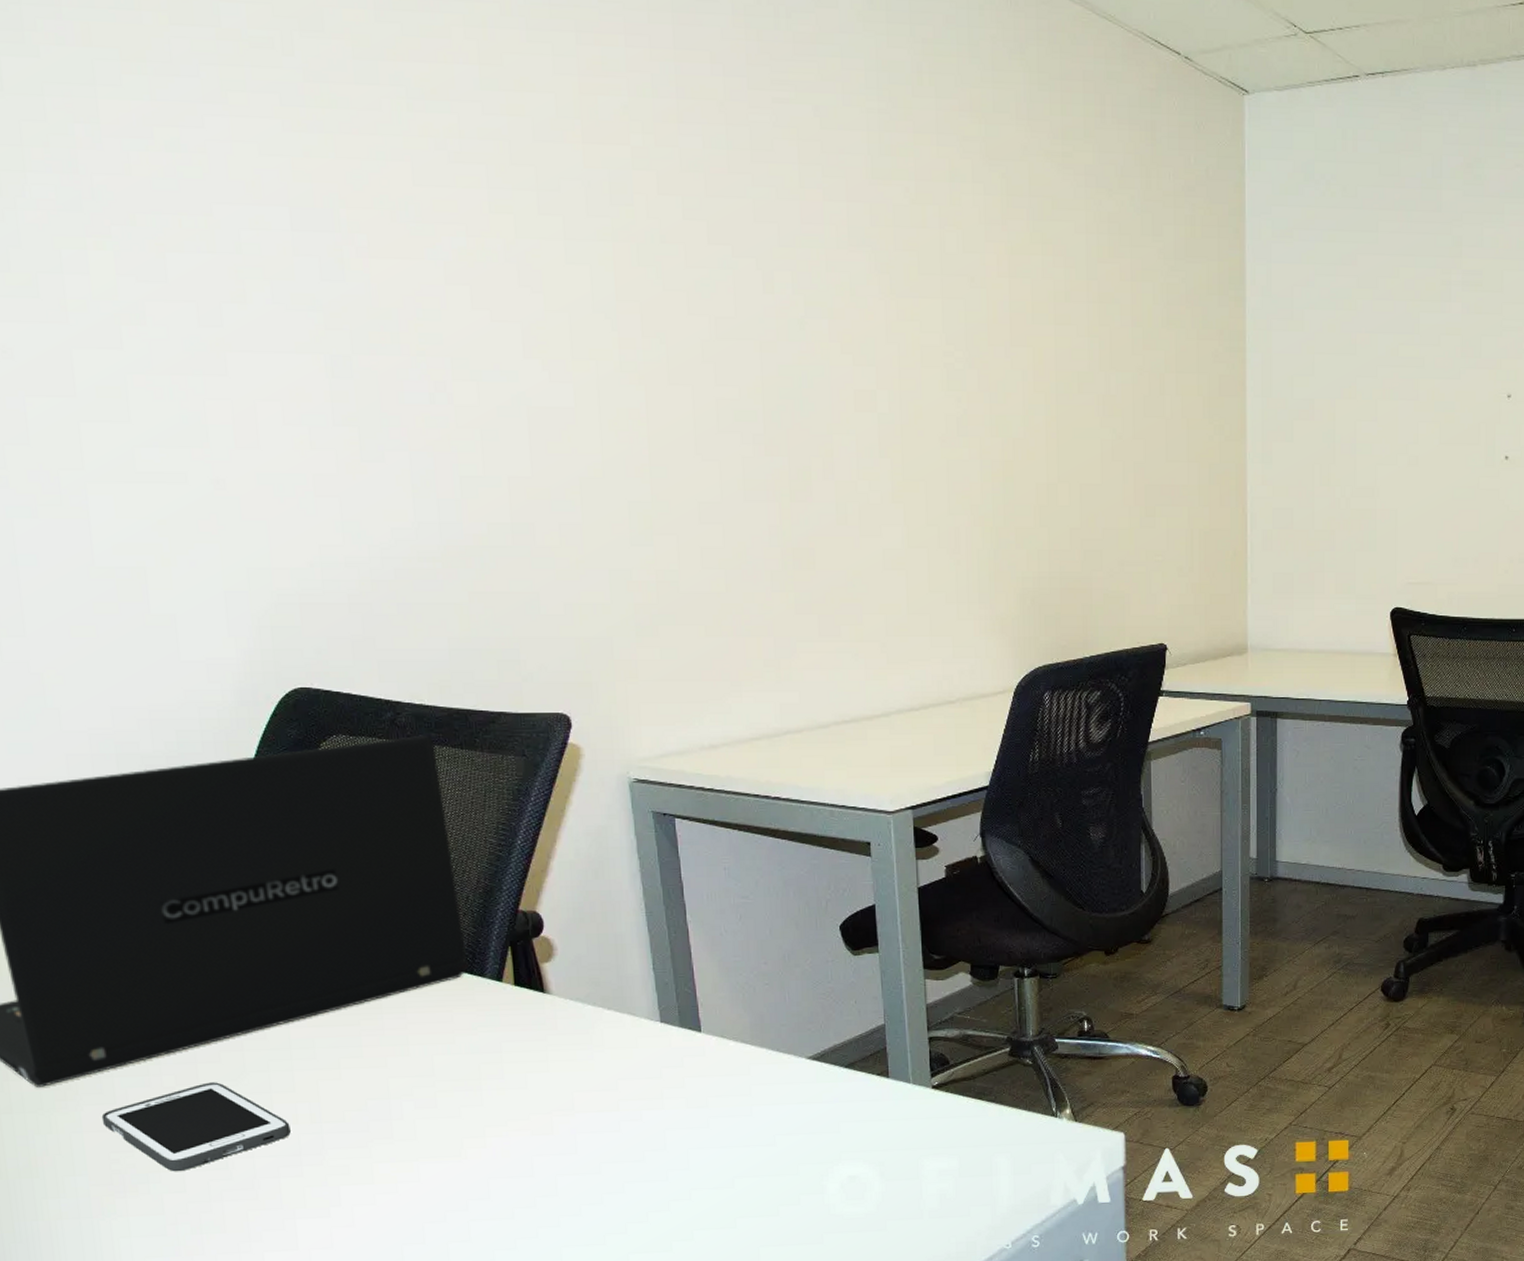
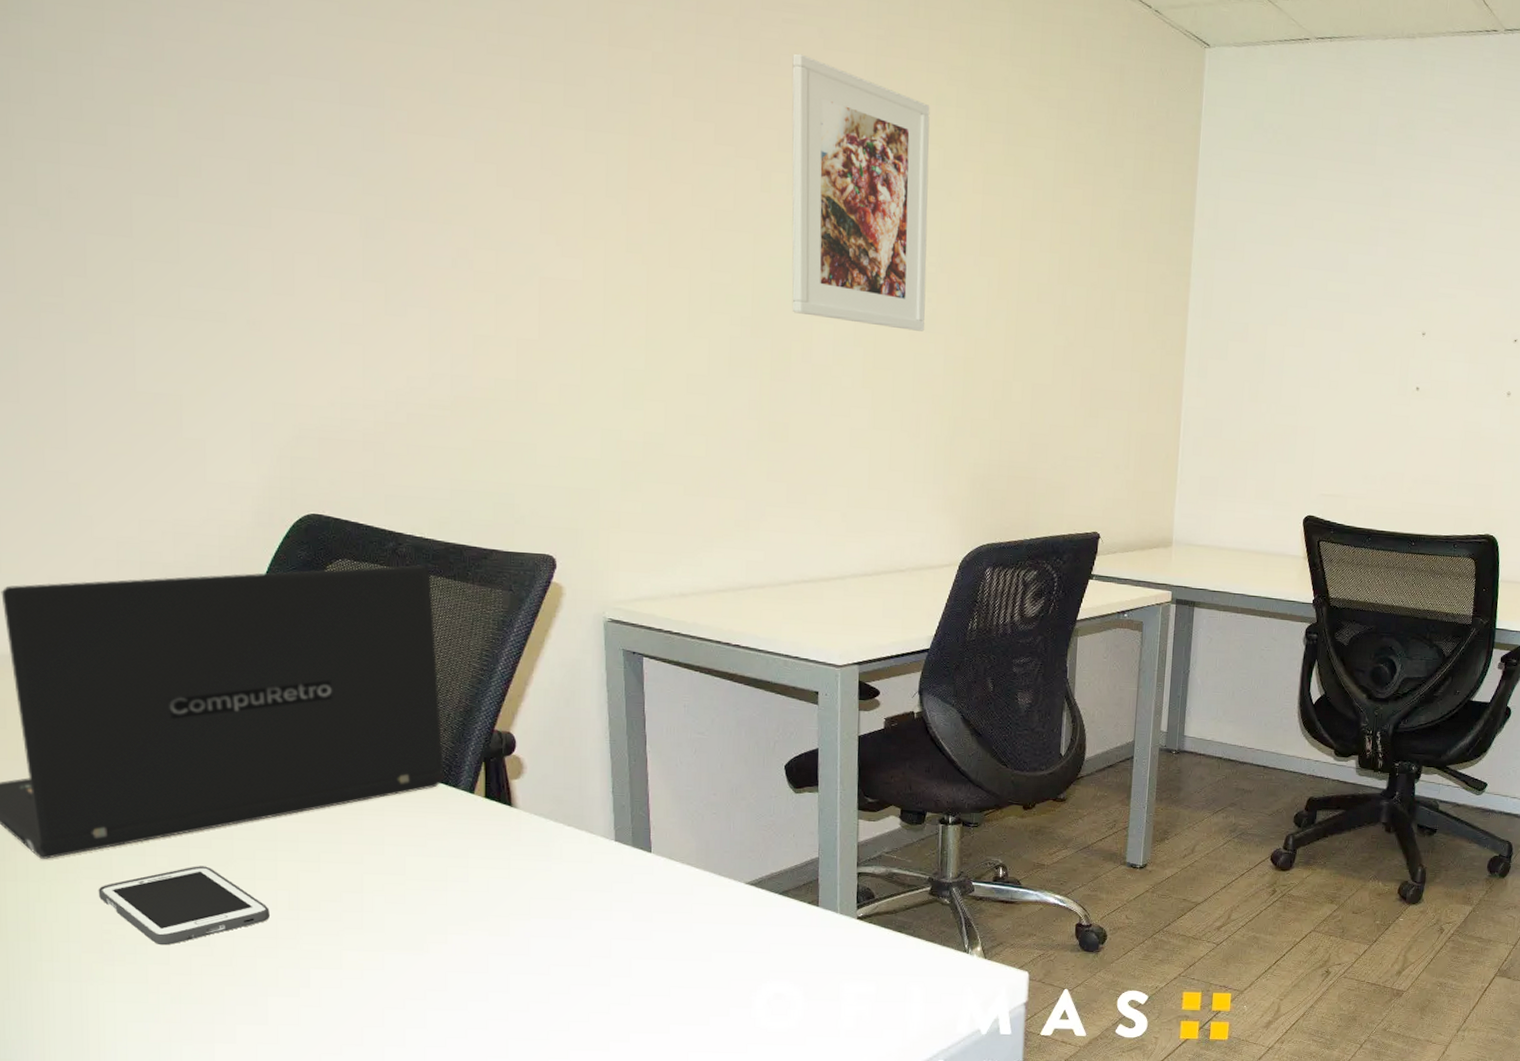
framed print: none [786,136,957,435] -> present [792,53,930,332]

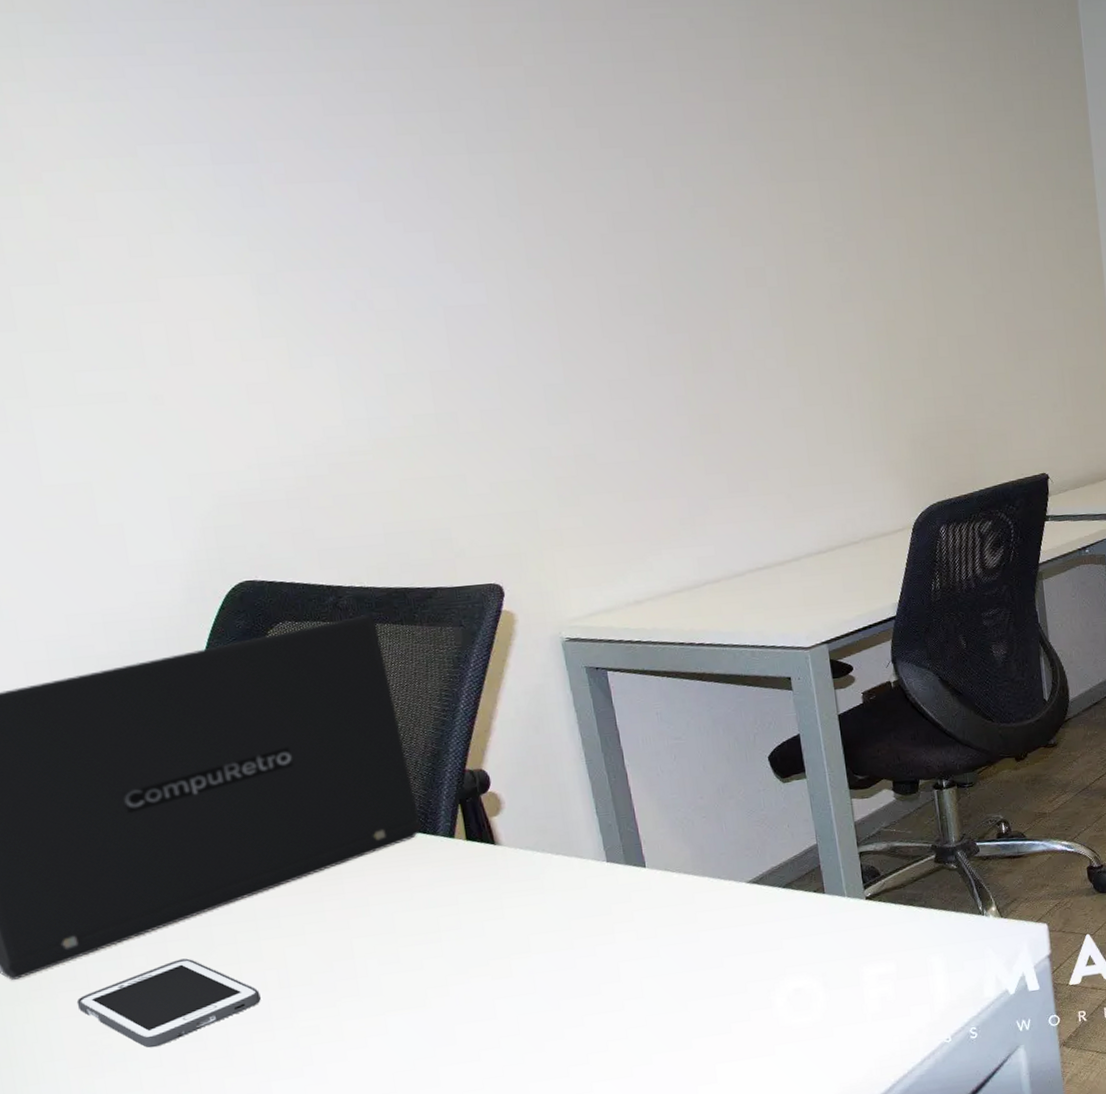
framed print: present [792,53,930,332] -> none [666,46,842,304]

